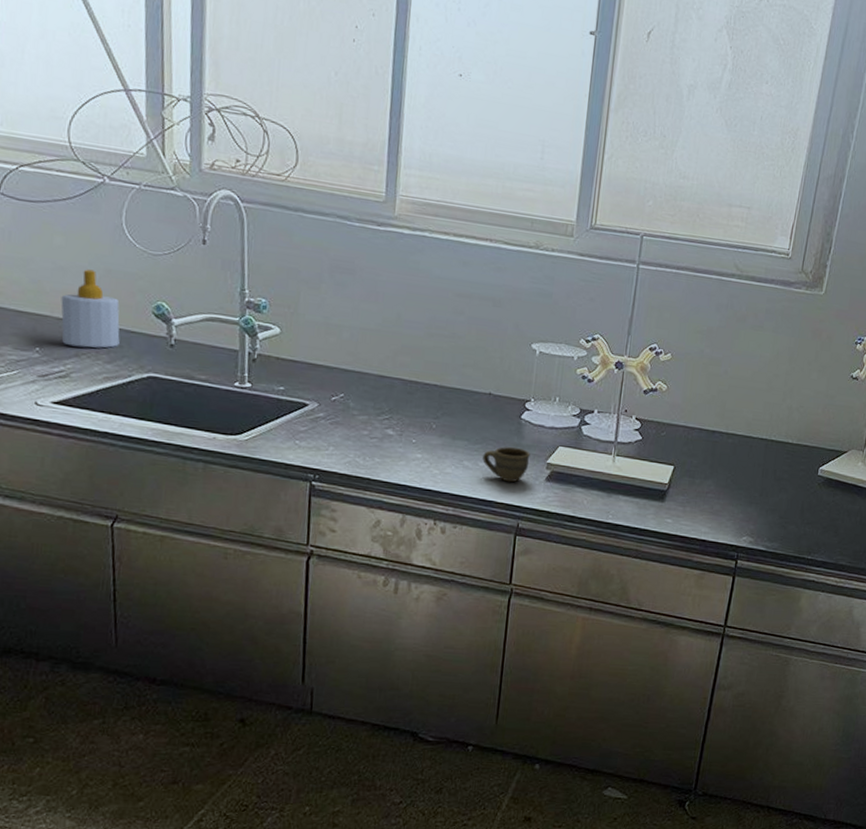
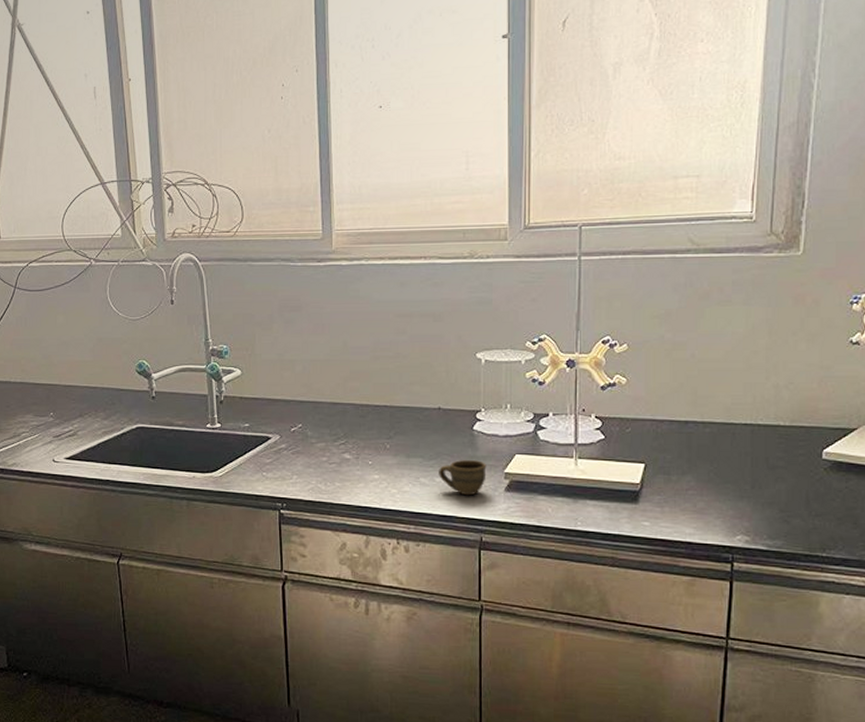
soap bottle: present [61,269,120,349] -> none [66,340,112,408]

